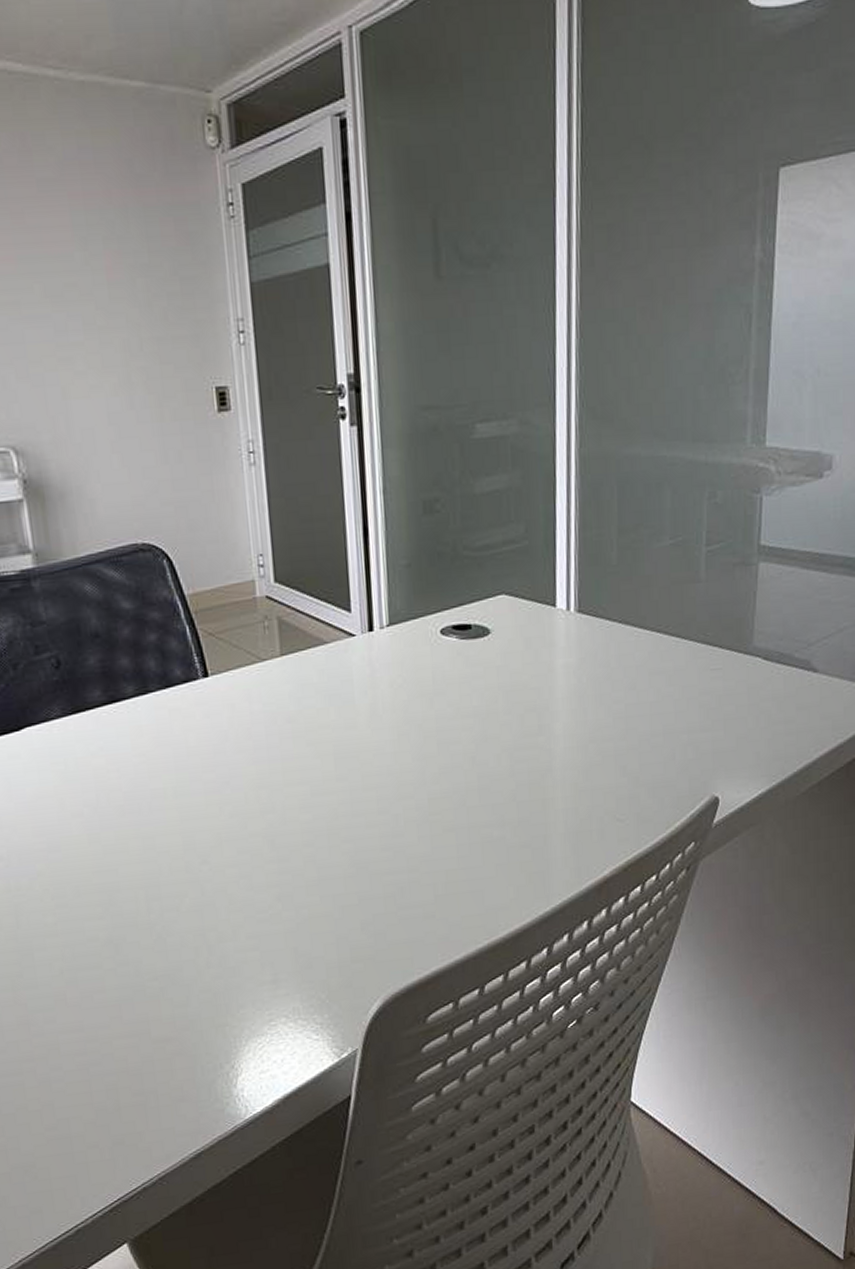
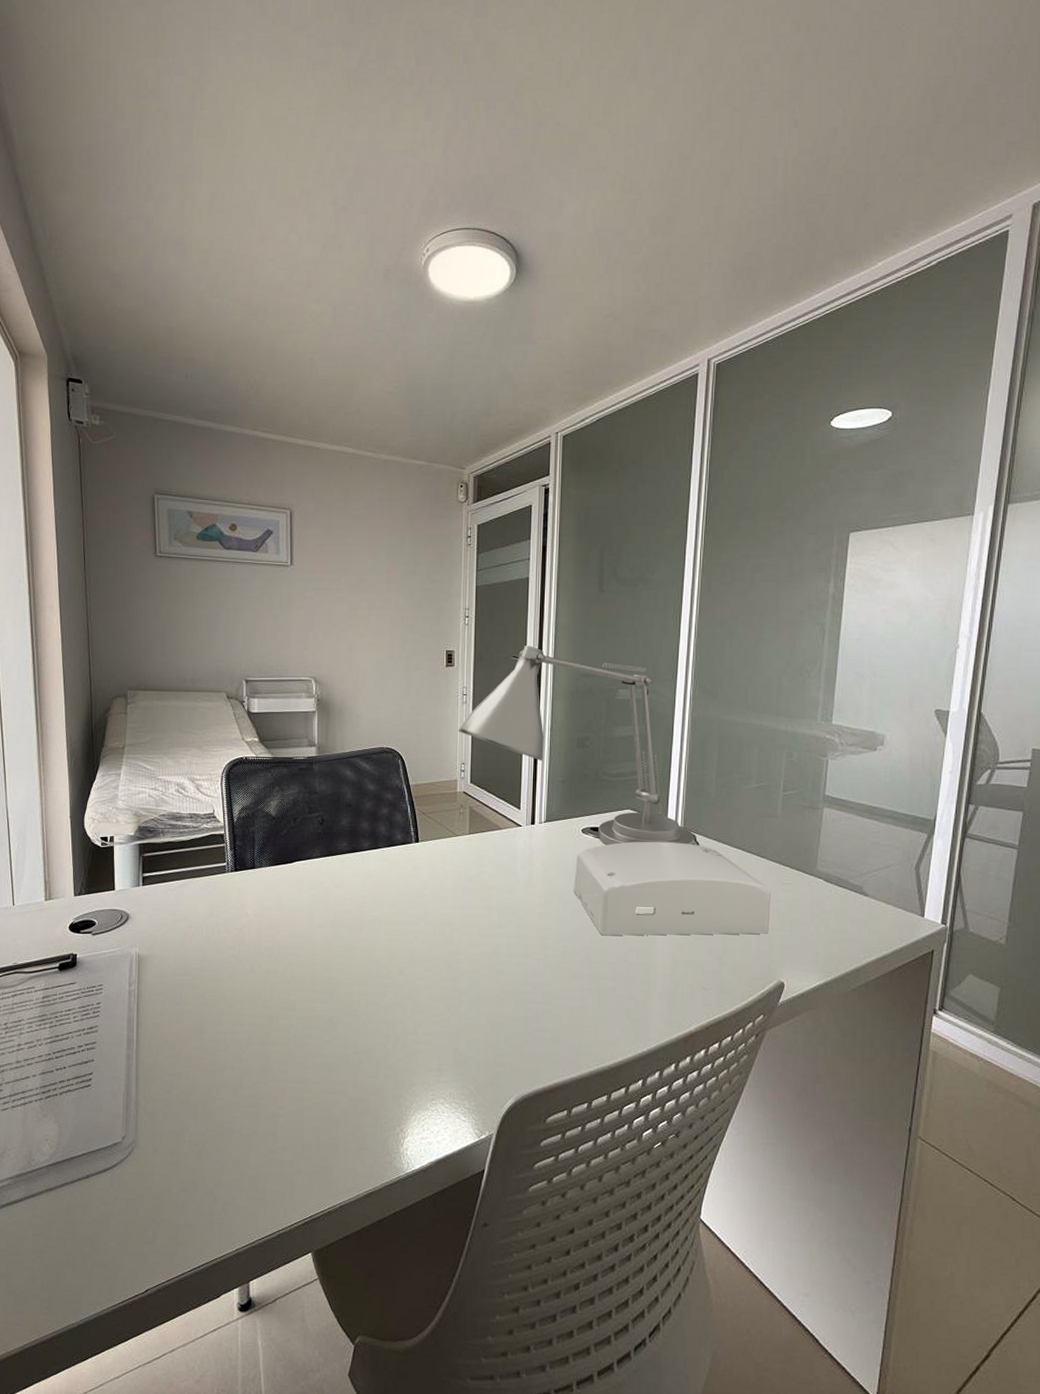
desk lamp: none [247,368,601,648] -> present [458,645,700,846]
tissue dispenser: none [435,631,697,771] -> present [574,841,771,936]

